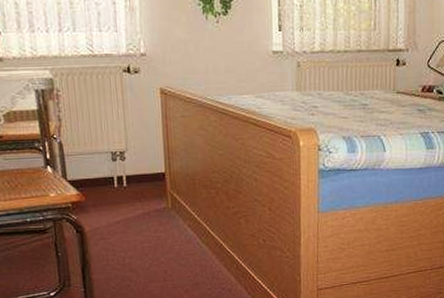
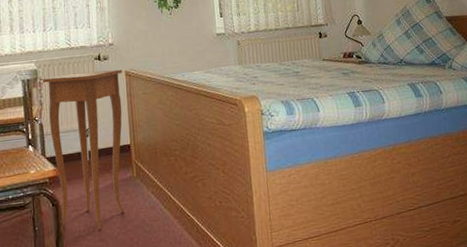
side table: none [59,85,158,260] -> present [42,69,125,230]

